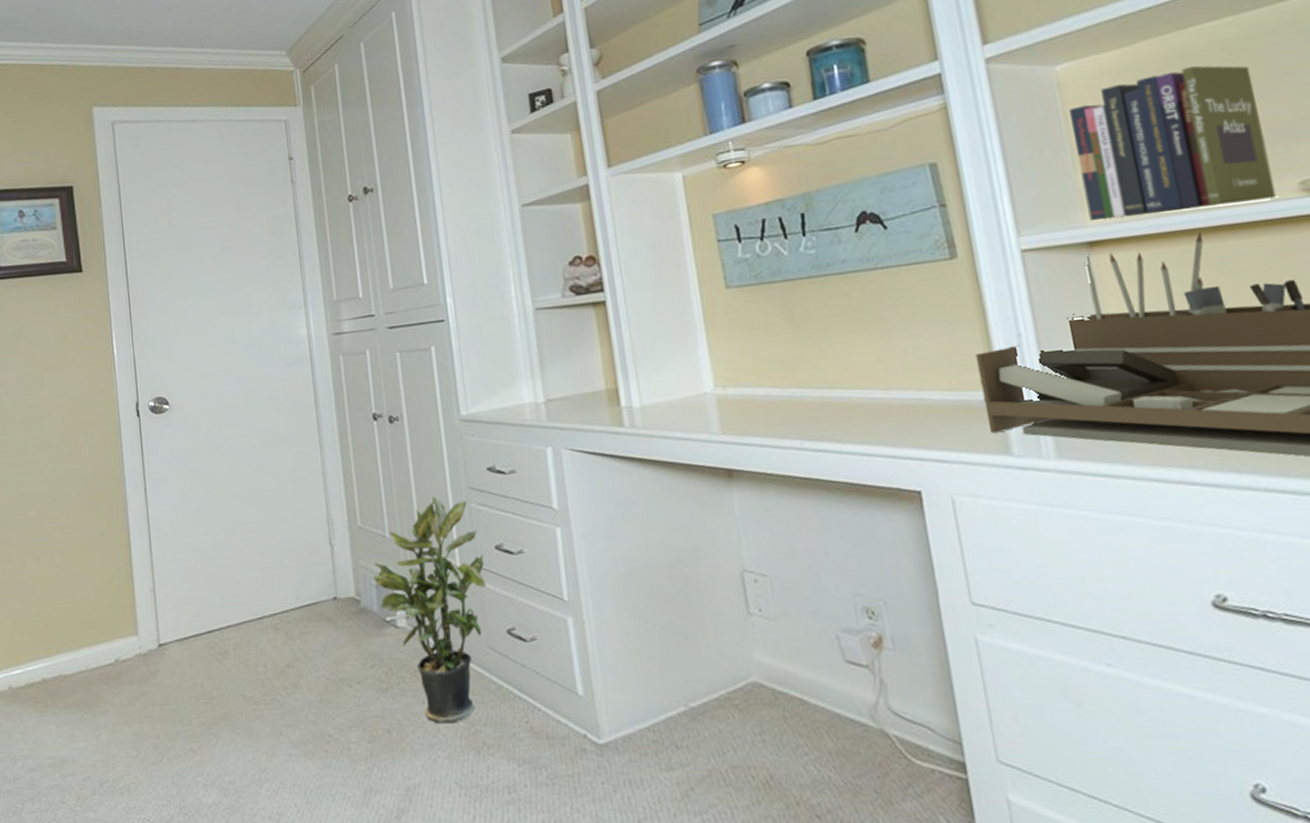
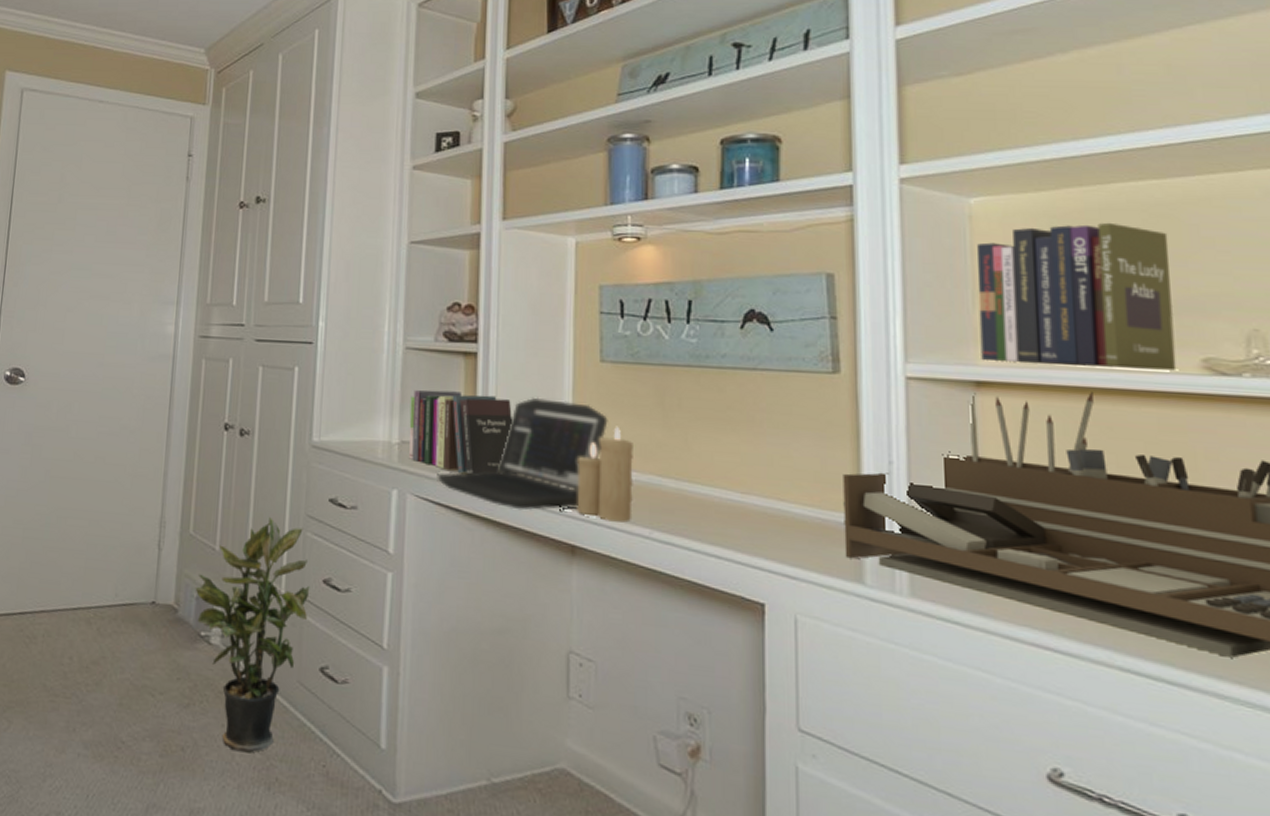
books: none [548,339,664,421] -> present [408,389,517,476]
laptop: none [587,332,743,446] -> present [437,397,608,511]
candle: none [719,347,781,441] -> present [577,426,633,523]

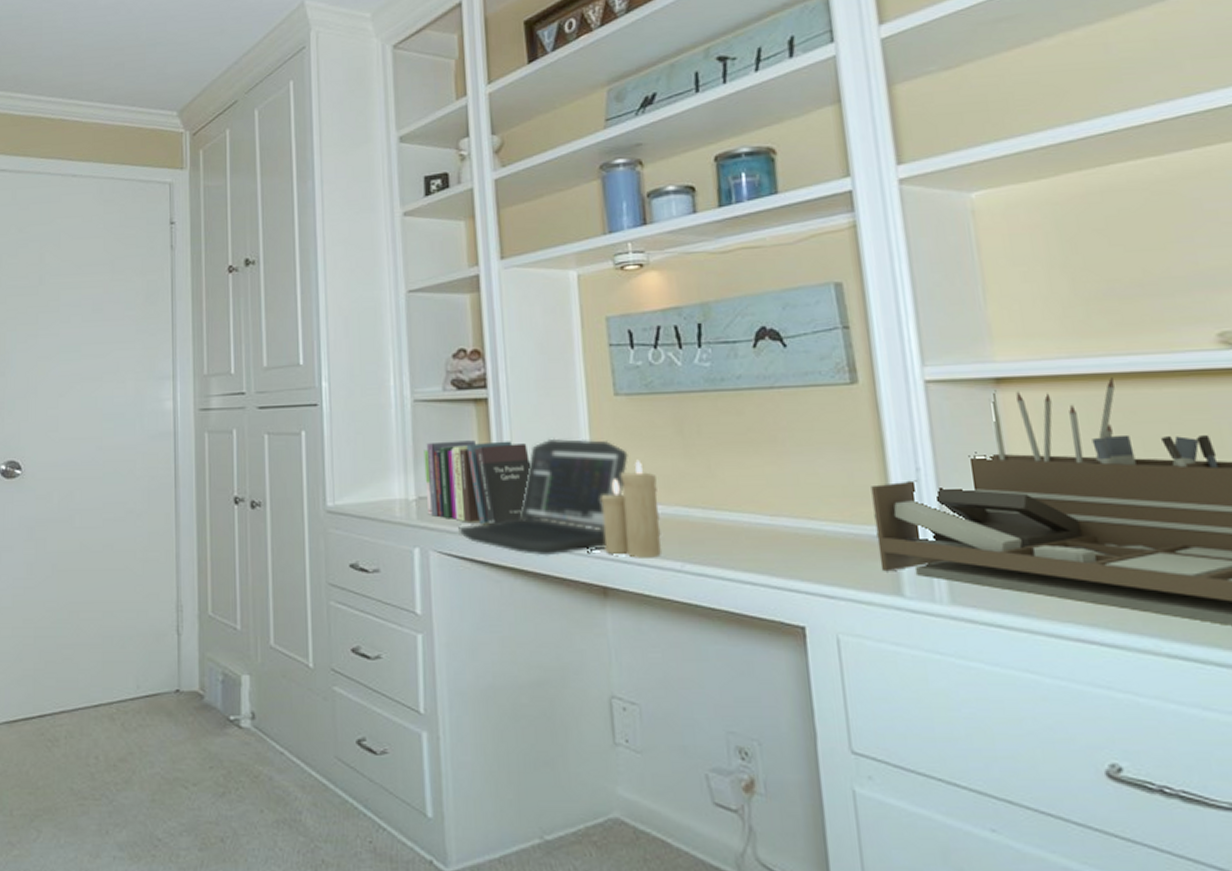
potted plant: present [195,517,310,754] -> none [219,590,339,837]
books: present [977,222,1177,371] -> none [983,204,1194,357]

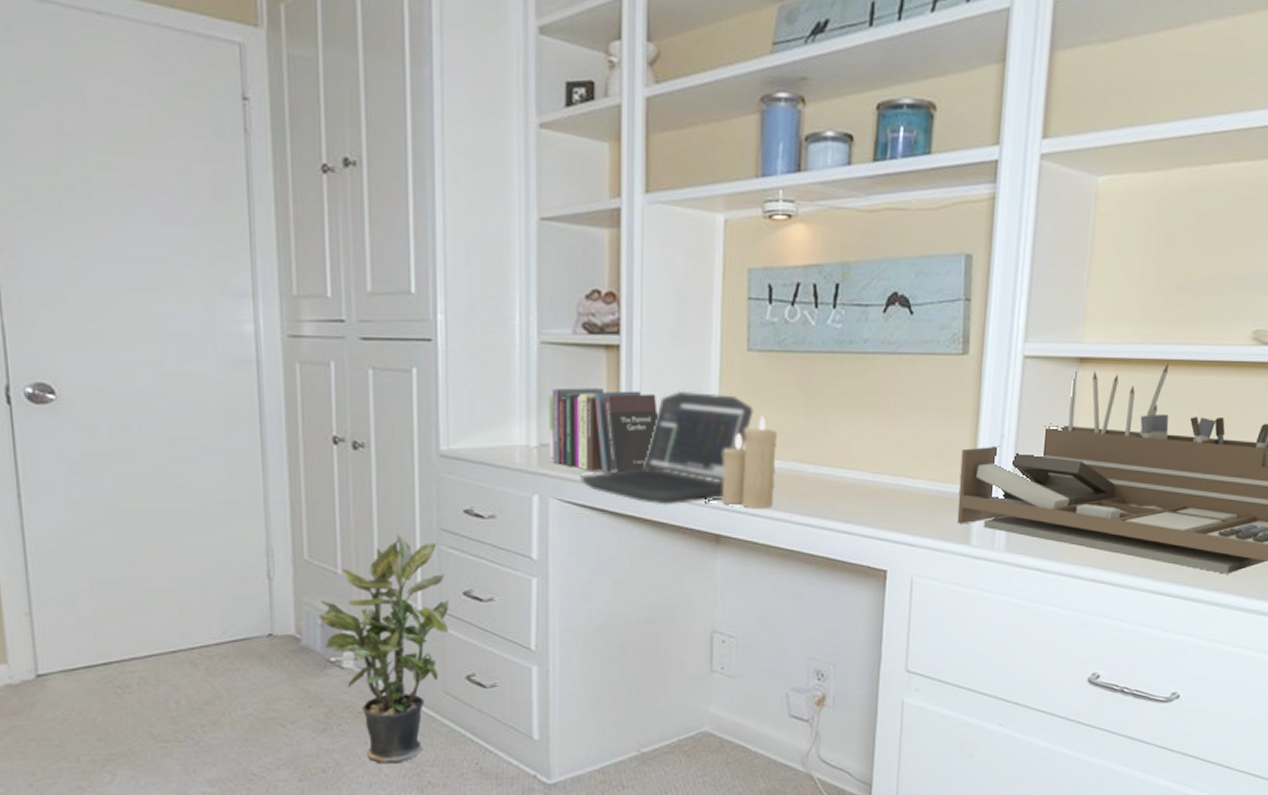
potted plant: none [219,590,339,837] -> present [318,535,449,764]

